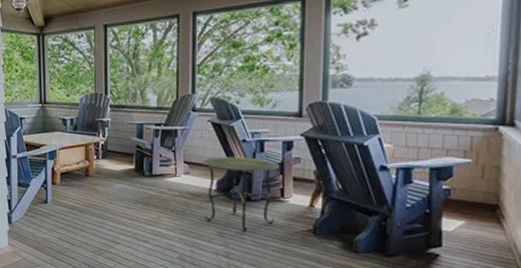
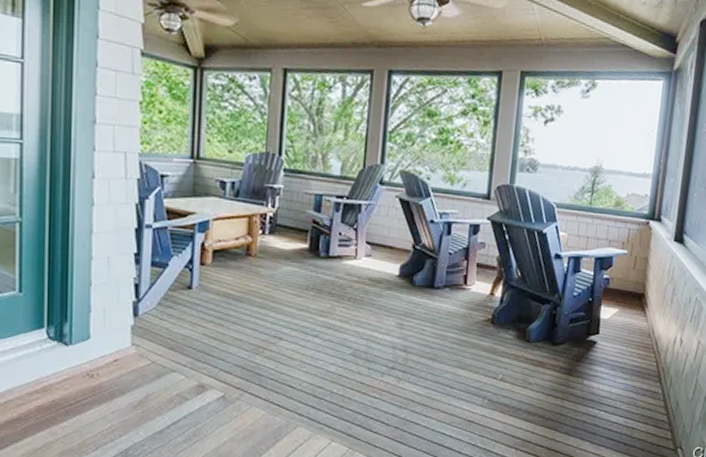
side table: present [202,156,280,233] -> none [384,238,465,323]

